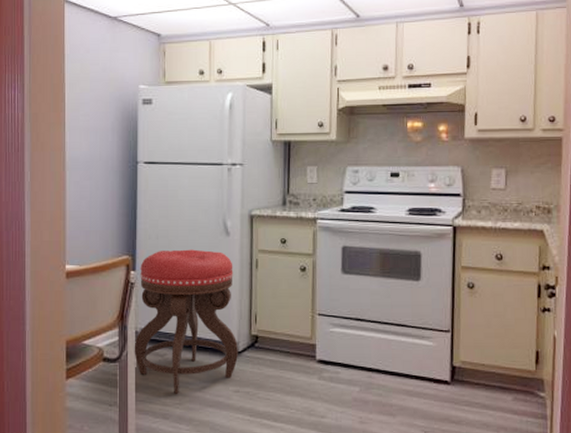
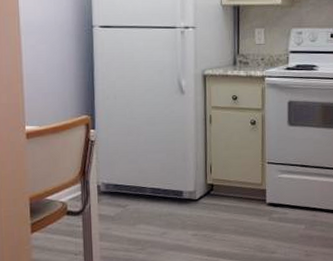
stool: present [134,249,238,394] -> none [96,107,195,241]

